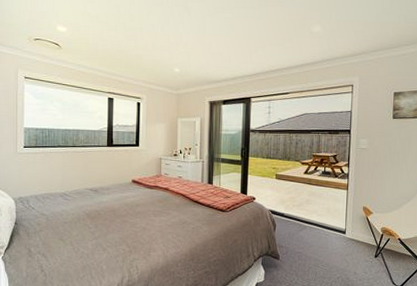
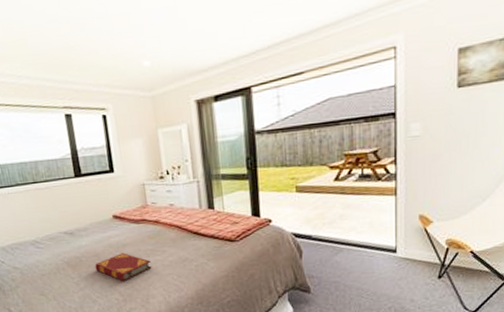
hardback book: none [110,211,157,235] -> present [95,253,152,281]

